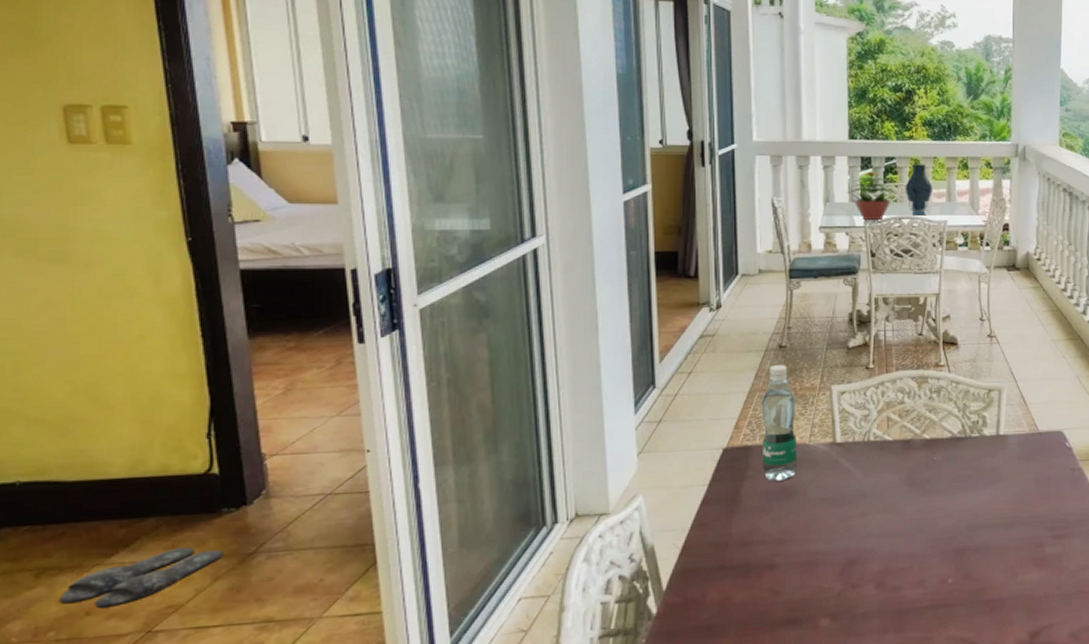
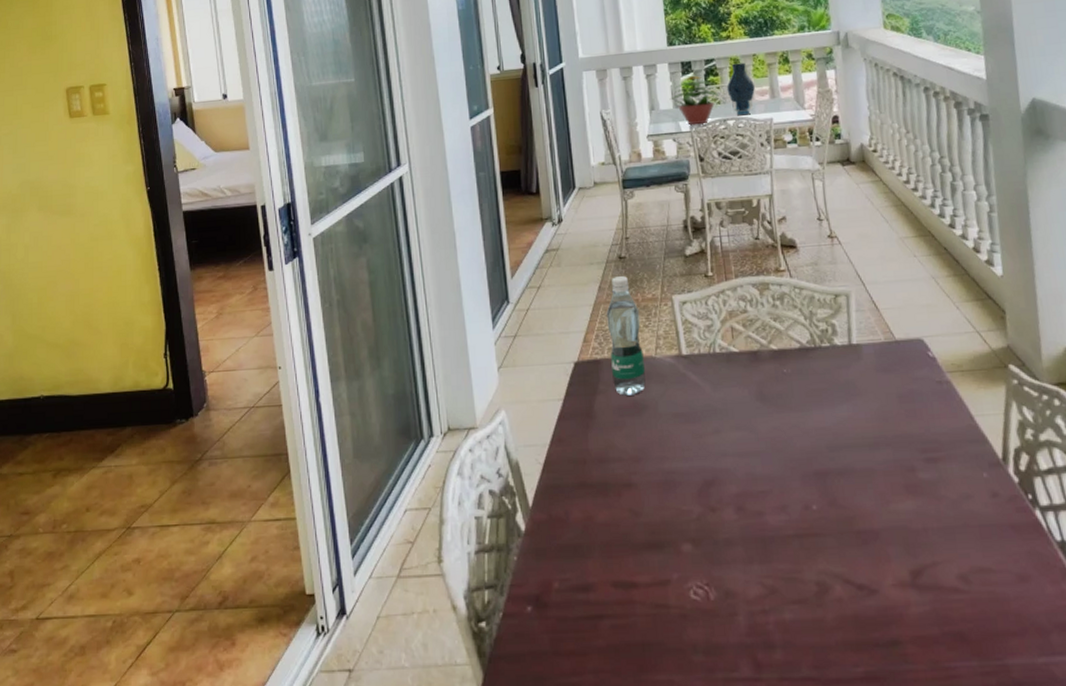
slippers: present [60,547,223,608] -> none [69,453,178,505]

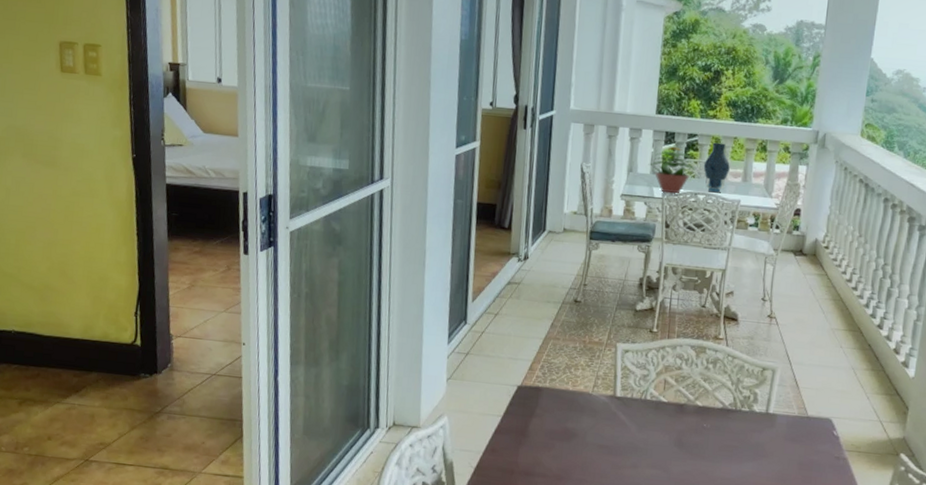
bottle: present [606,275,646,396] -> none [549,317,585,423]

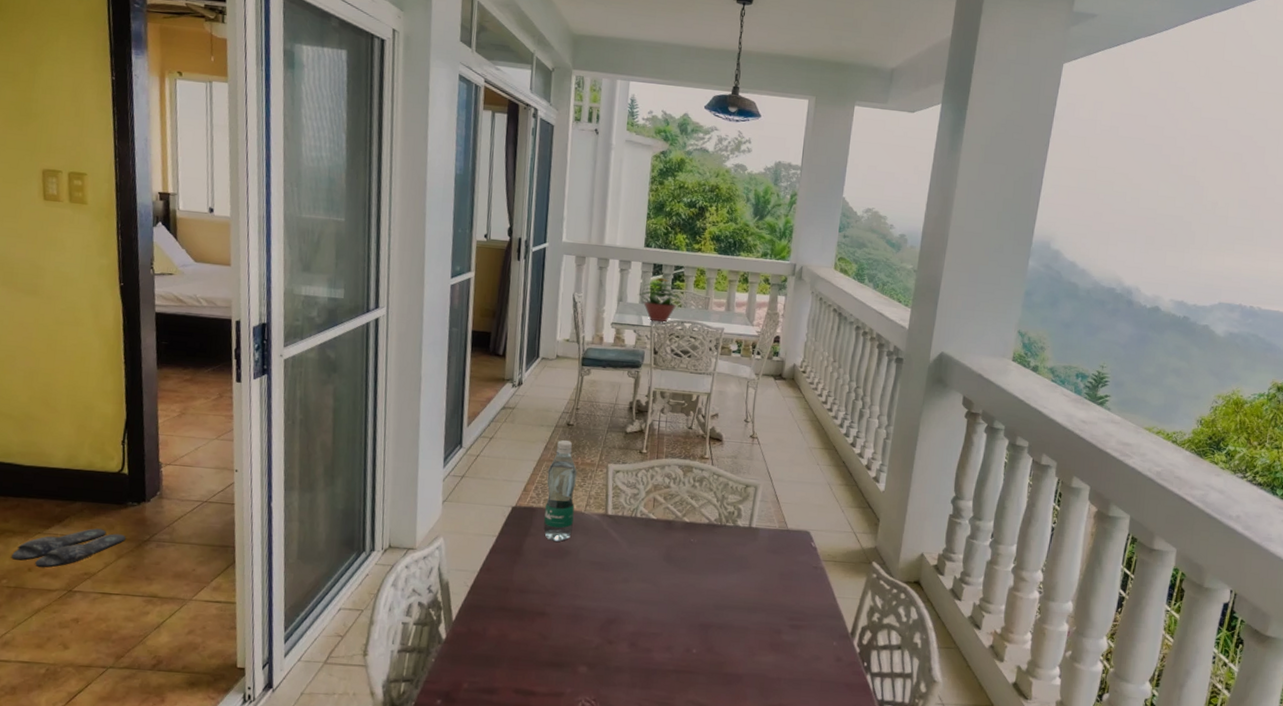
slippers: none [33,399,139,437] -> present [12,528,126,567]
bottle: none [549,317,585,423] -> present [543,439,578,542]
vase: present [703,142,730,193] -> none [689,274,714,322]

